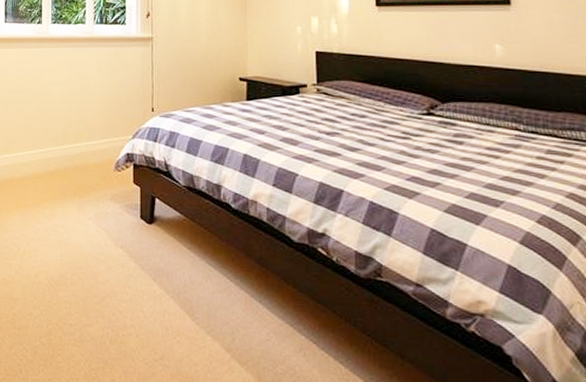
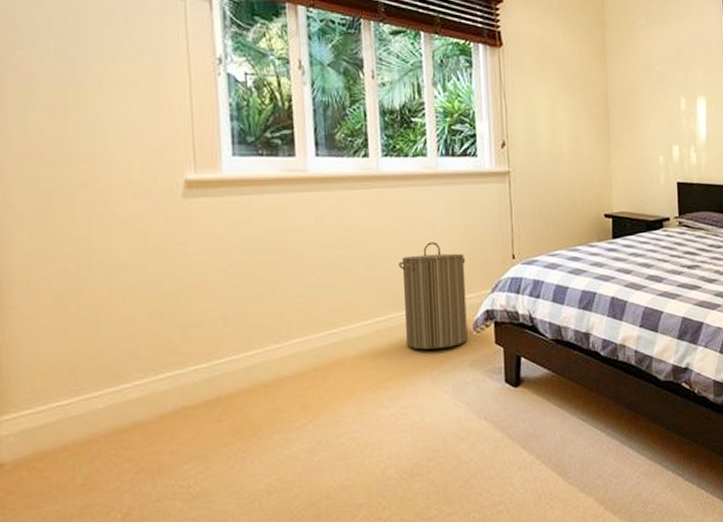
laundry hamper: none [59,92,112,181] -> present [399,242,468,350]

